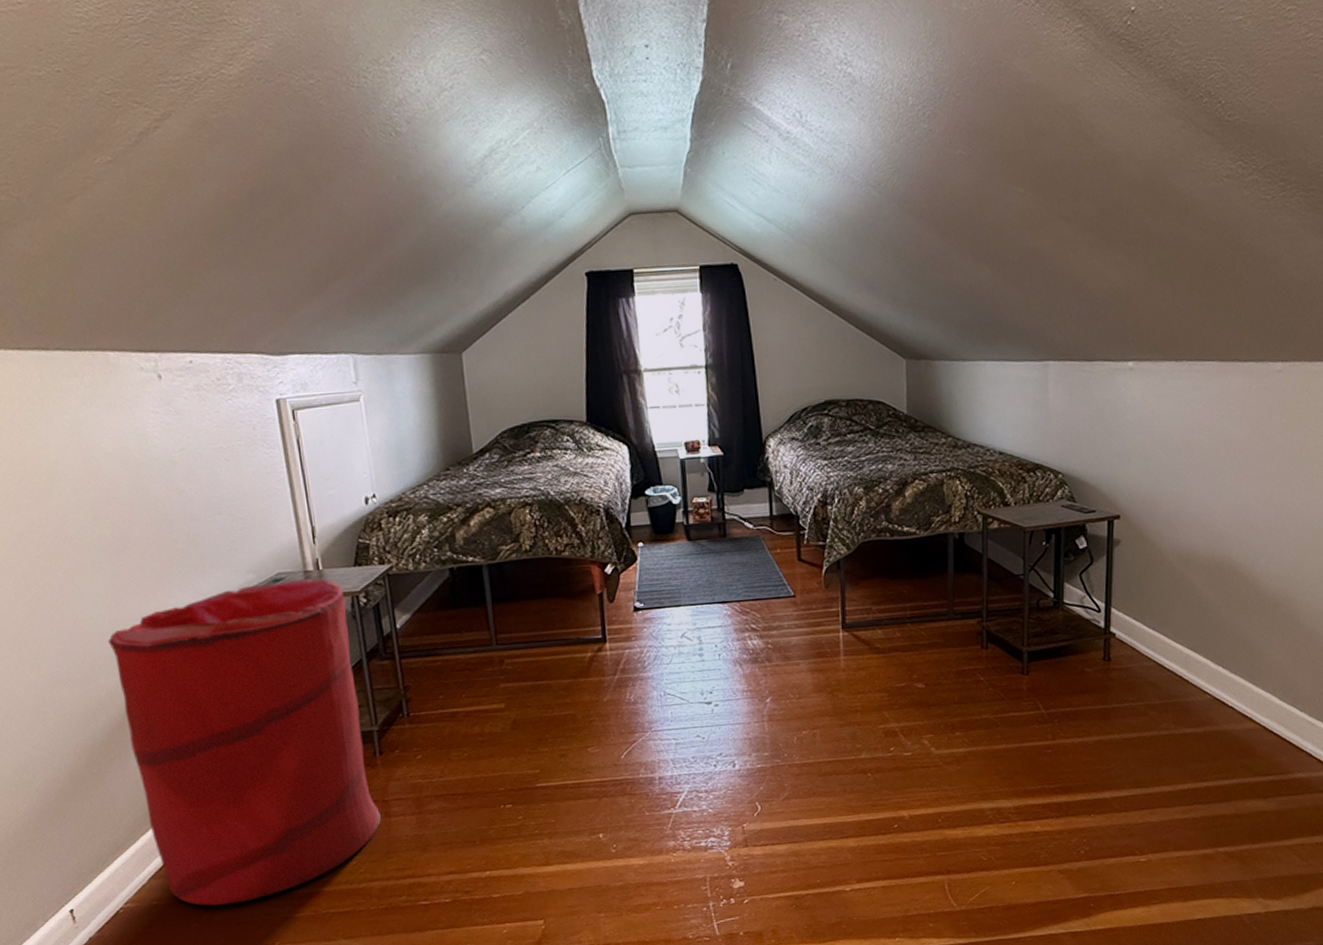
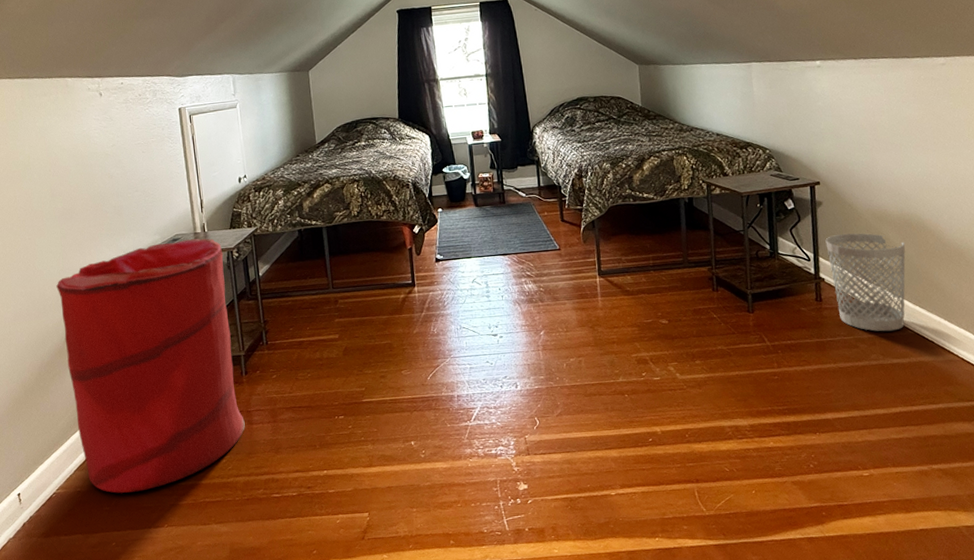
wastebasket: none [1120,579,1214,697] -> present [825,233,906,332]

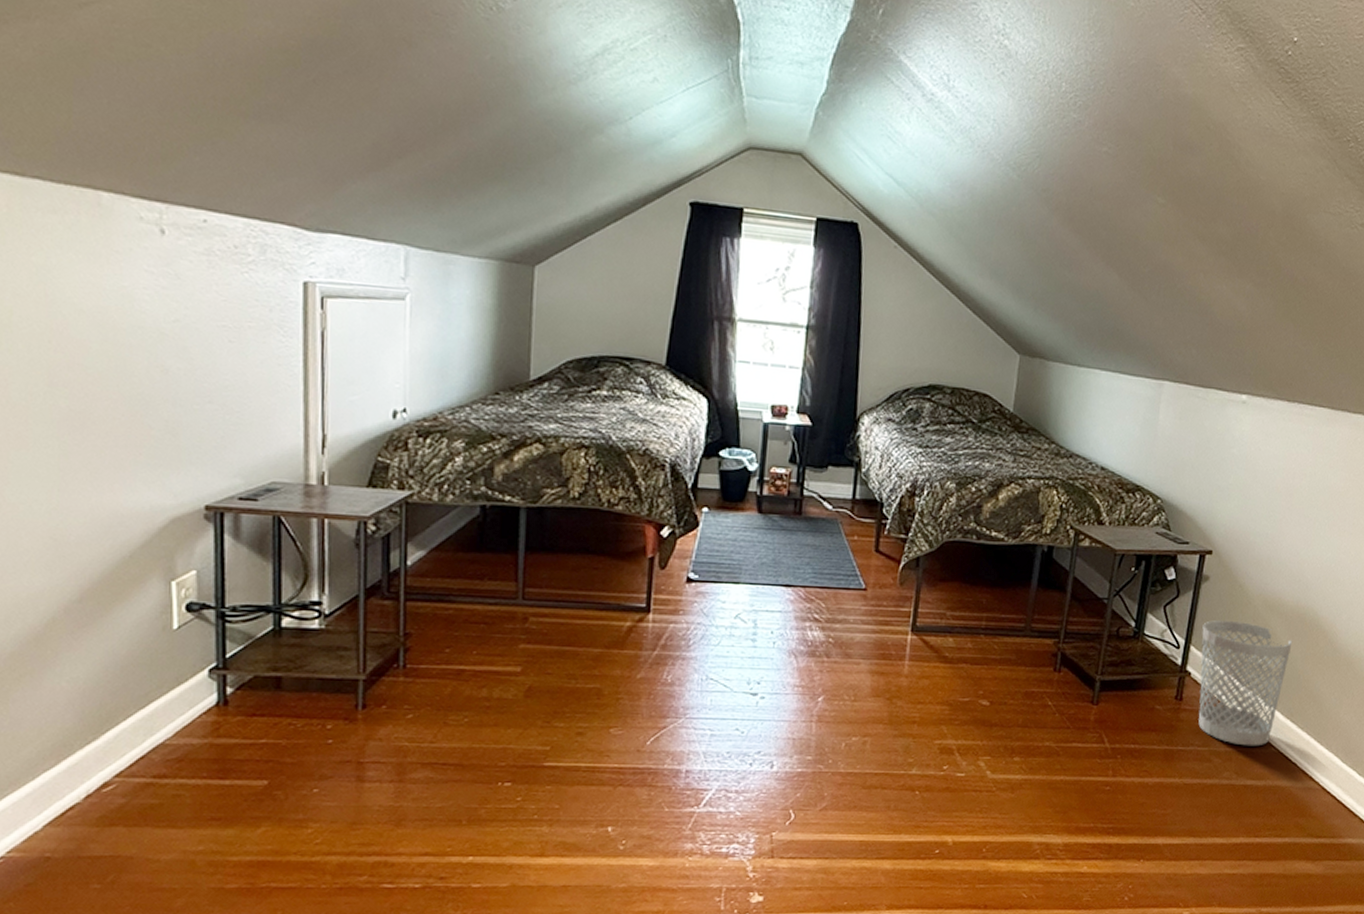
laundry hamper: present [56,238,245,493] -> none [41,491,352,865]

